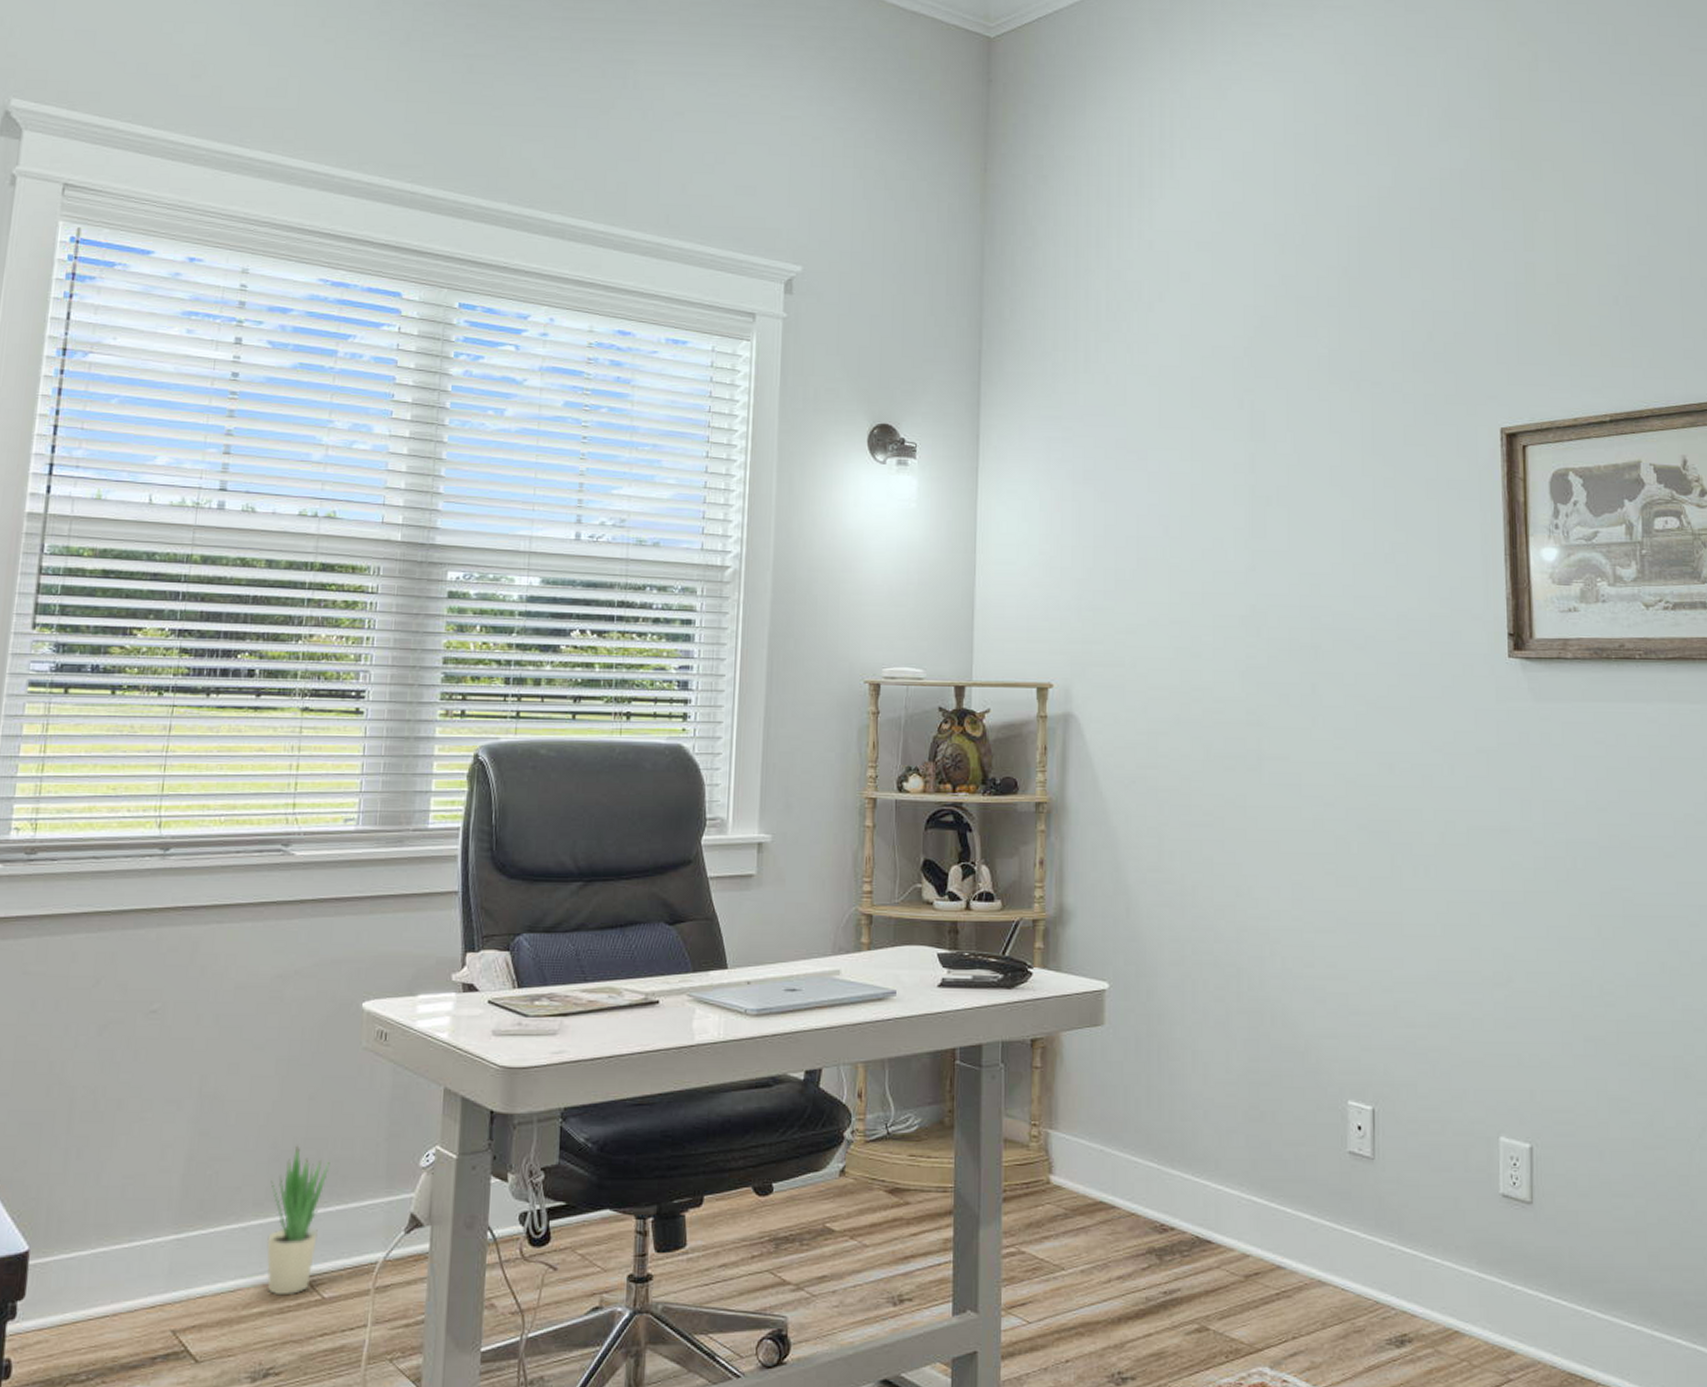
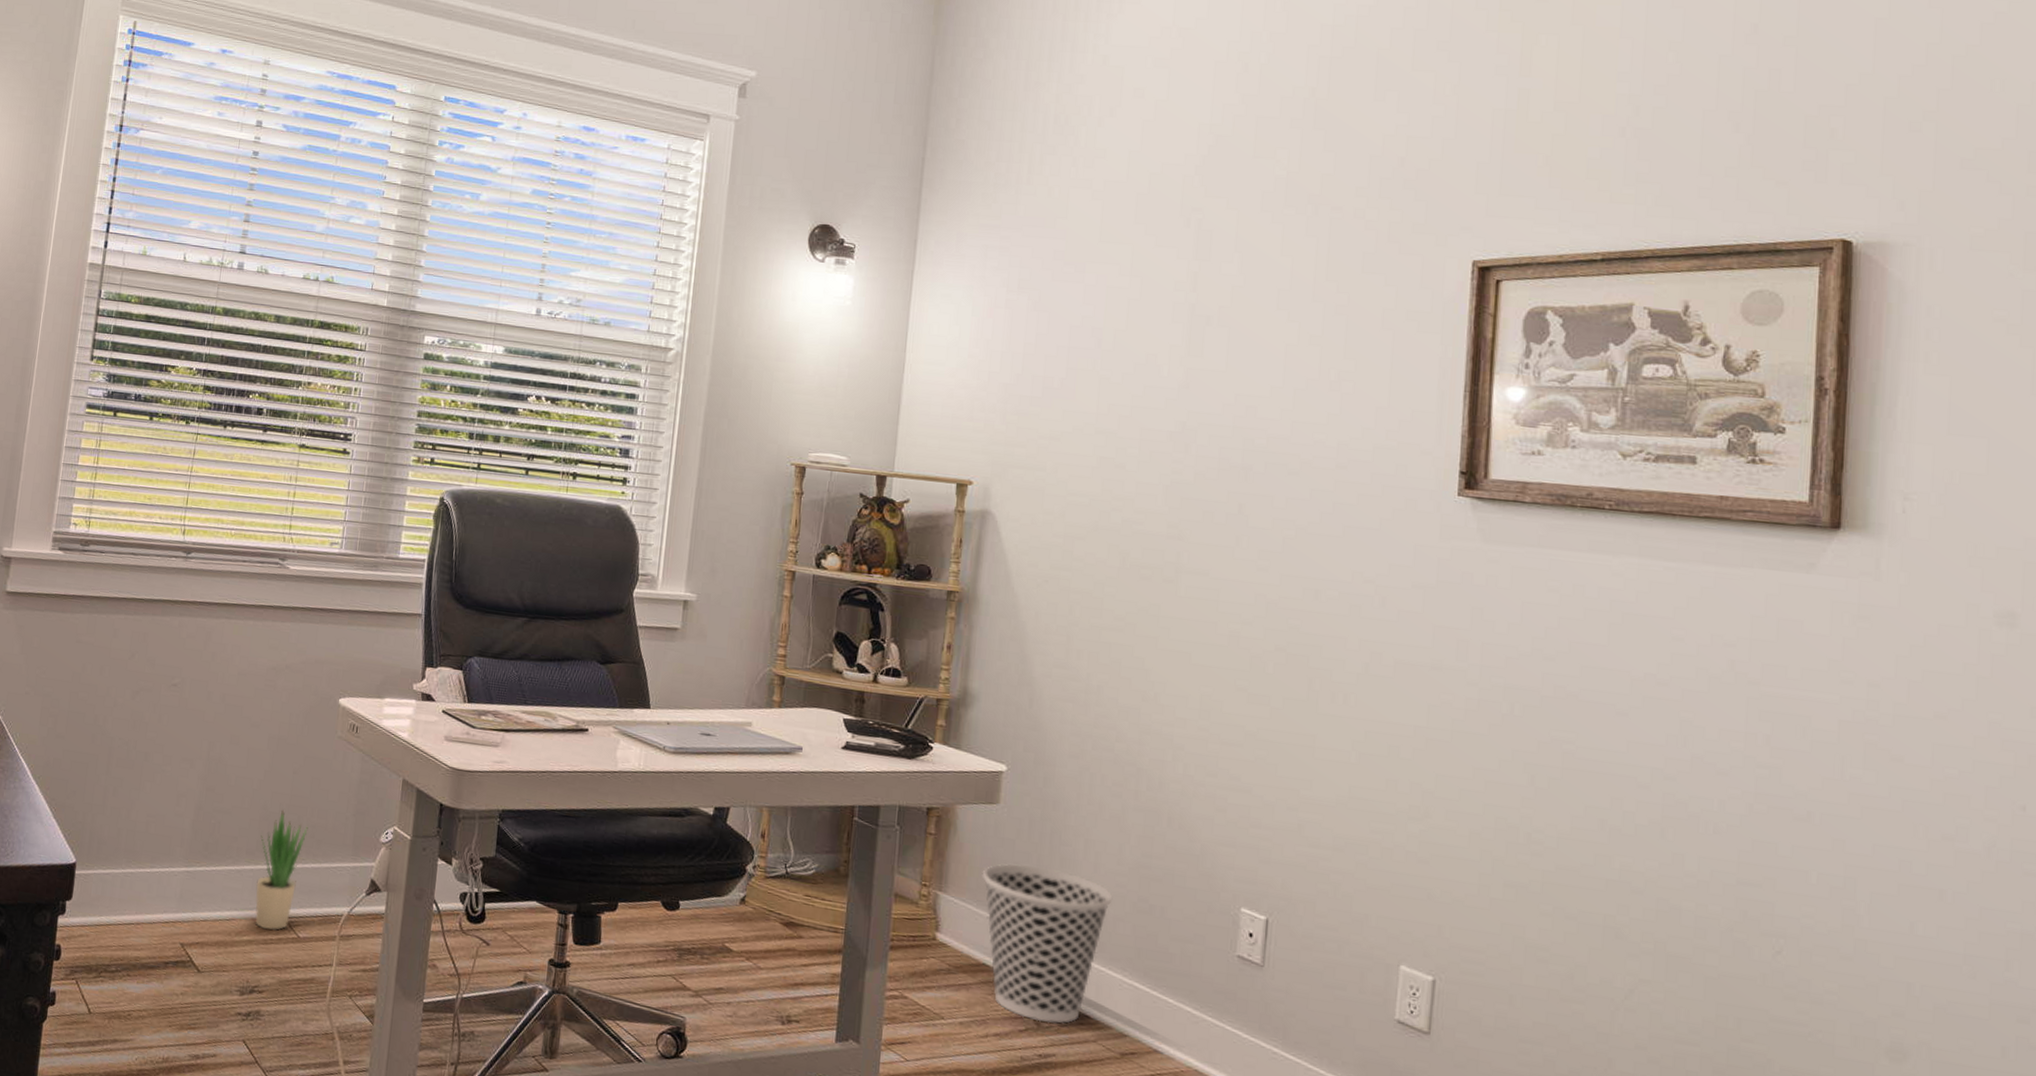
wastebasket: none [1092,1088,1224,1256] -> present [981,864,1113,1024]

